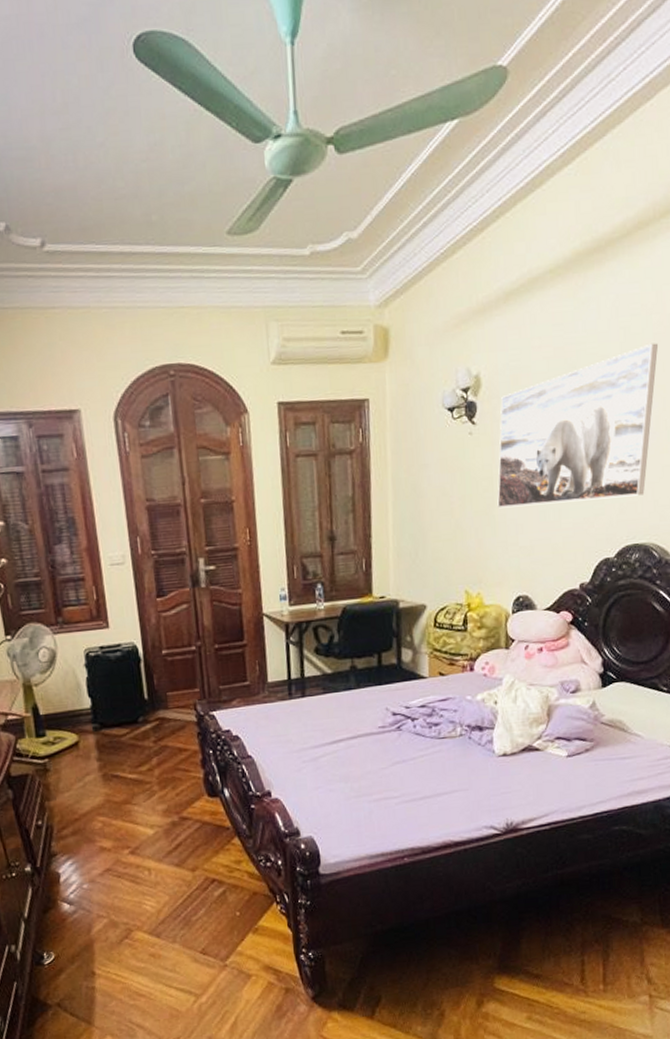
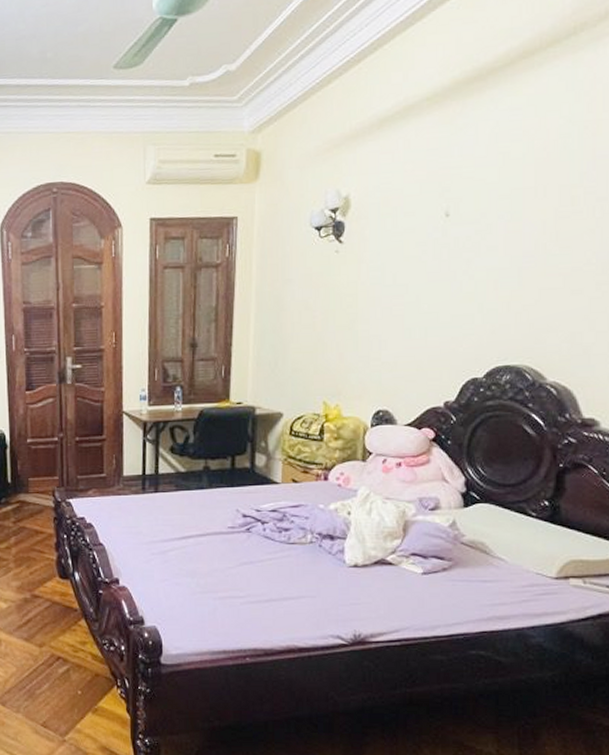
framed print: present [497,343,658,508] -> none [361,168,539,324]

